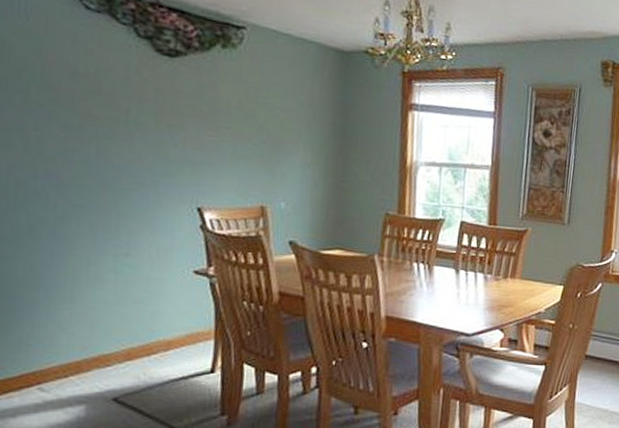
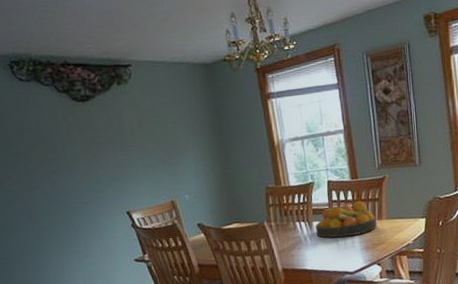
fruit bowl: none [435,251,508,292] -> present [315,200,377,238]

